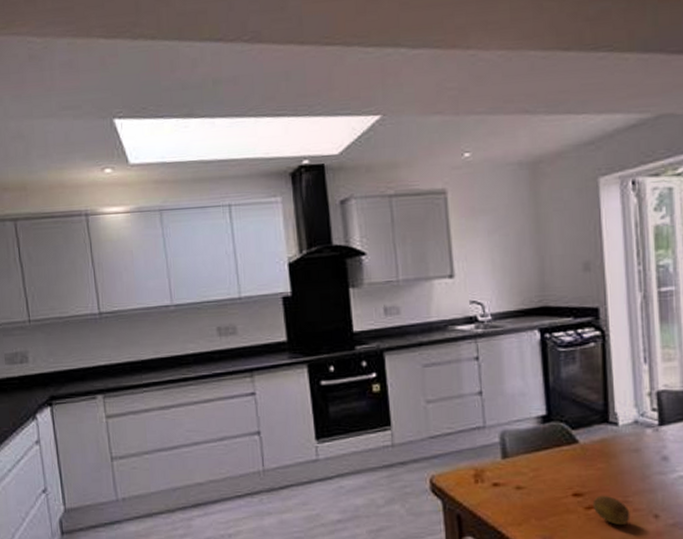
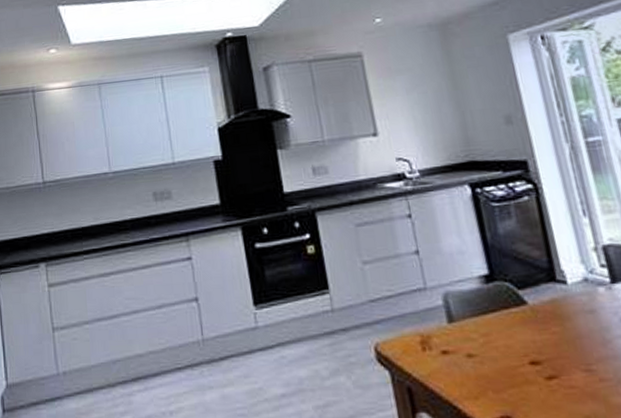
fruit: present [592,495,630,526] -> none [552,363,598,399]

